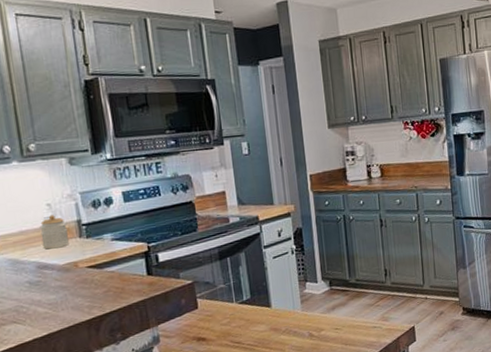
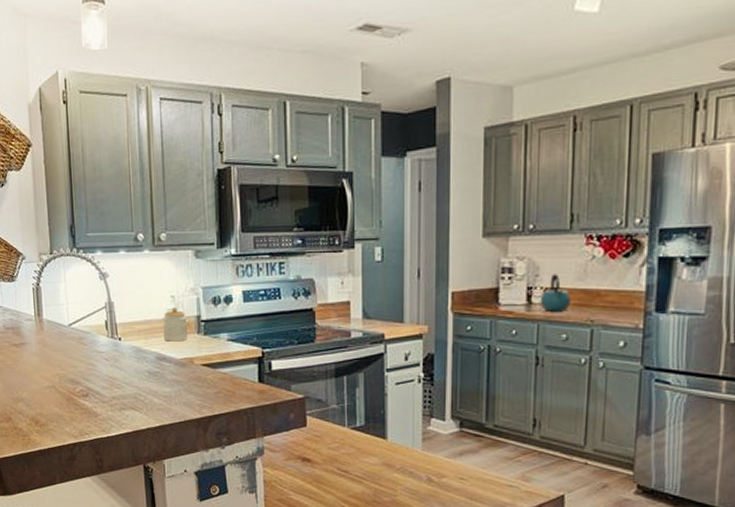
kettle: none [377,153,400,183] -> present [540,274,572,311]

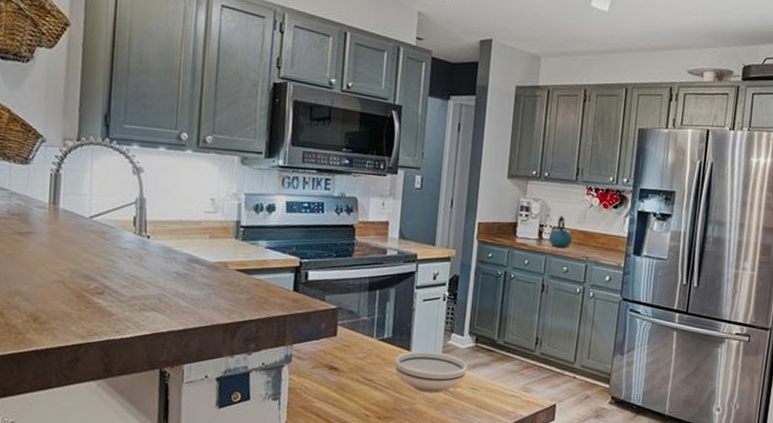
jar: present [163,307,187,342] -> none [198,210,225,245]
bowl: none [371,438,452,484] -> present [394,350,467,393]

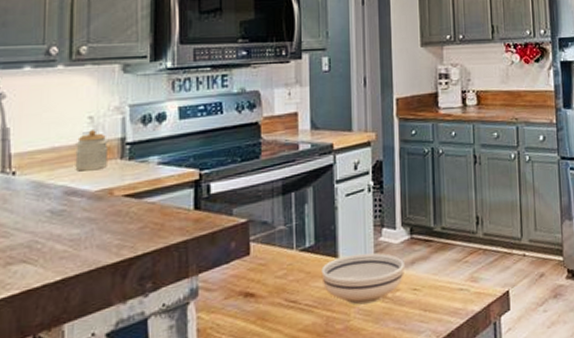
jar: none [198,210,225,245] -> present [75,130,108,172]
kettle: present [548,216,573,248] -> none [473,78,499,112]

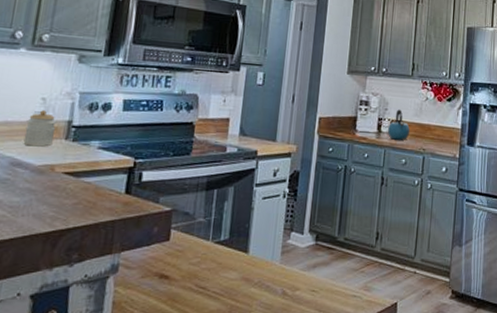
bowl: present [321,253,404,305] -> none [230,252,307,298]
kettle: none [473,78,499,112] -> present [387,109,410,140]

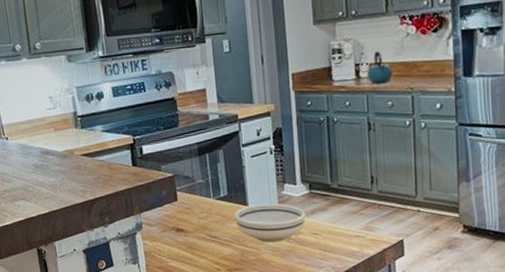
jar: present [23,110,56,147] -> none [43,106,67,137]
bowl: none [230,252,307,298] -> present [235,203,305,243]

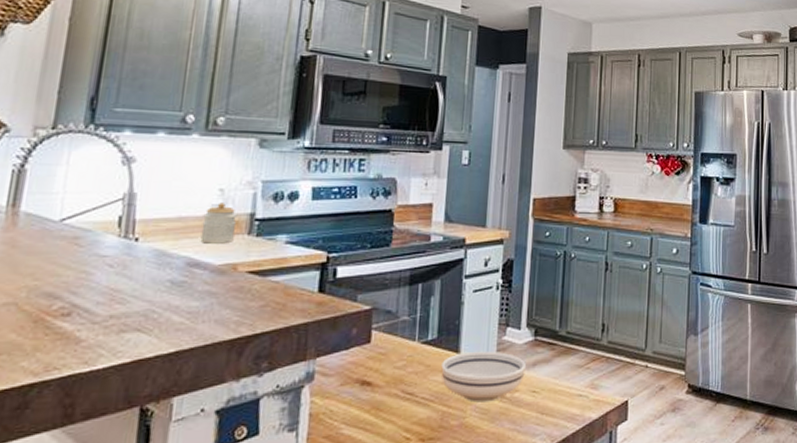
jar: none [43,106,67,137] -> present [200,203,236,244]
kettle: present [366,51,393,84] -> none [610,186,636,220]

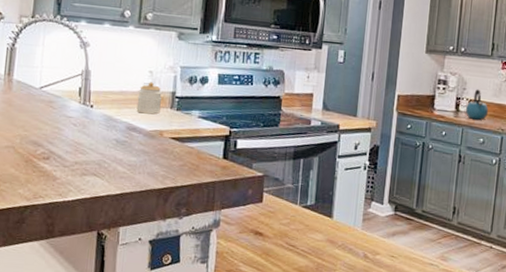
bowl: present [441,351,526,403] -> none [317,218,387,260]
kettle: none [610,186,636,220] -> present [465,89,489,120]

